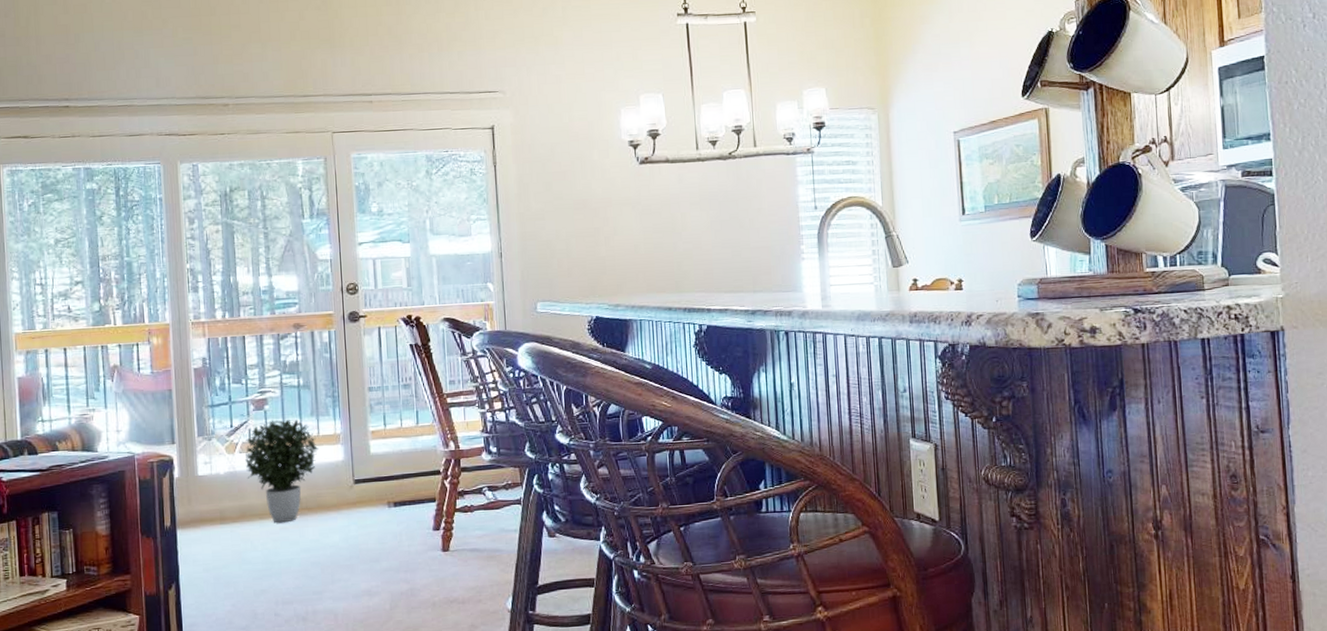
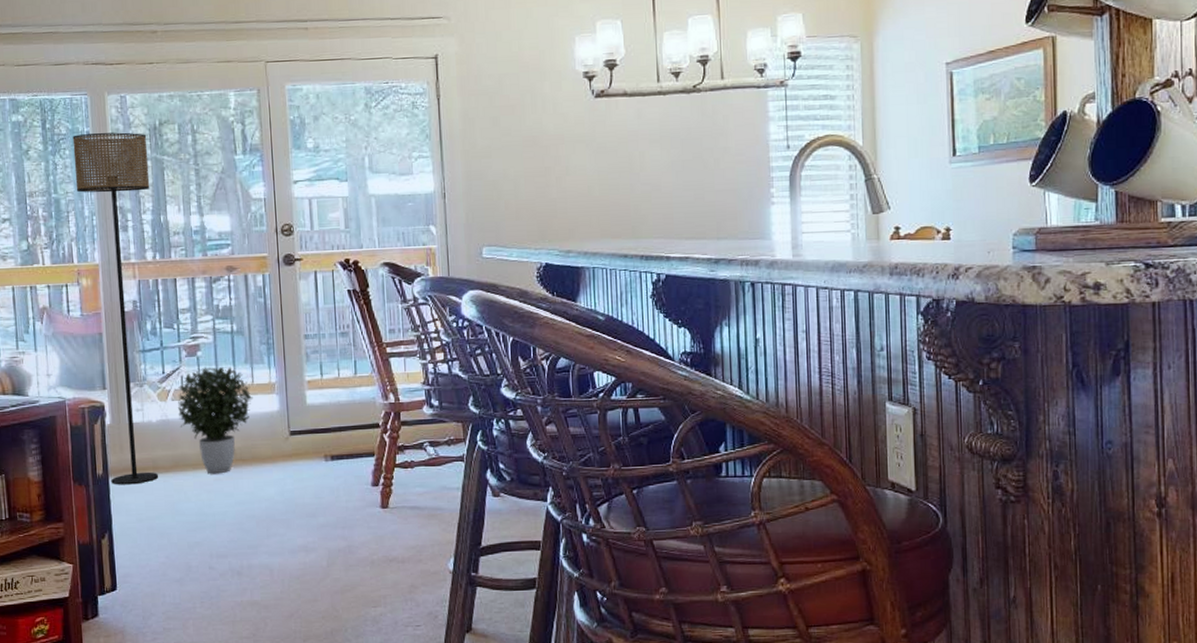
floor lamp: none [145,198,226,537] -> present [72,132,159,485]

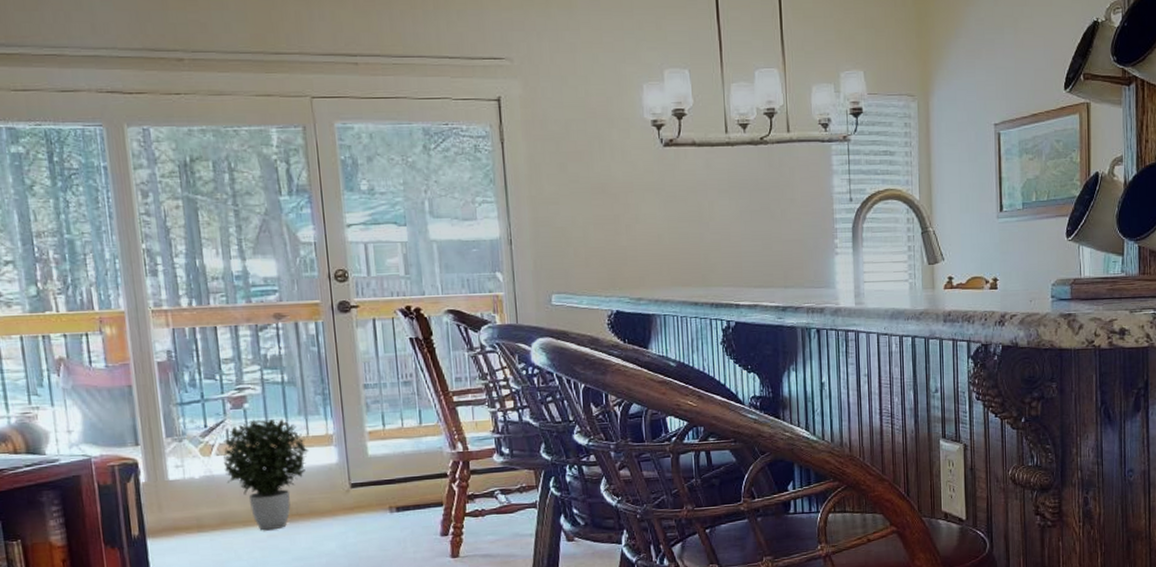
floor lamp: present [72,132,159,485] -> none [86,168,205,546]

